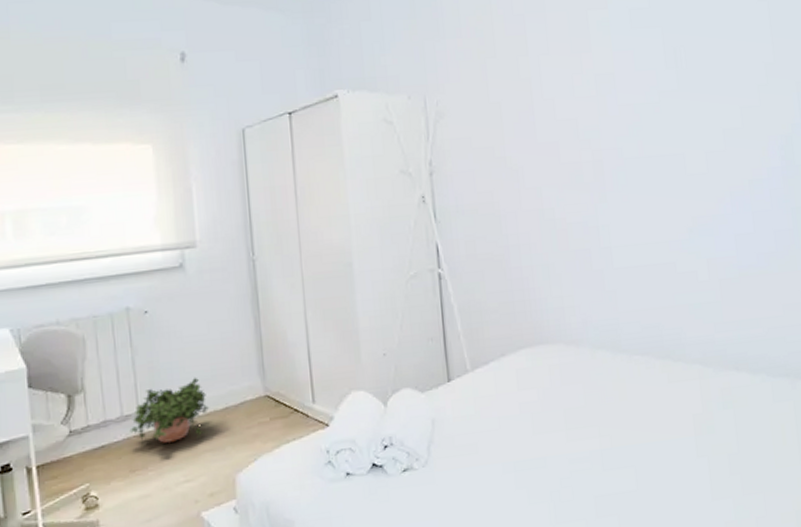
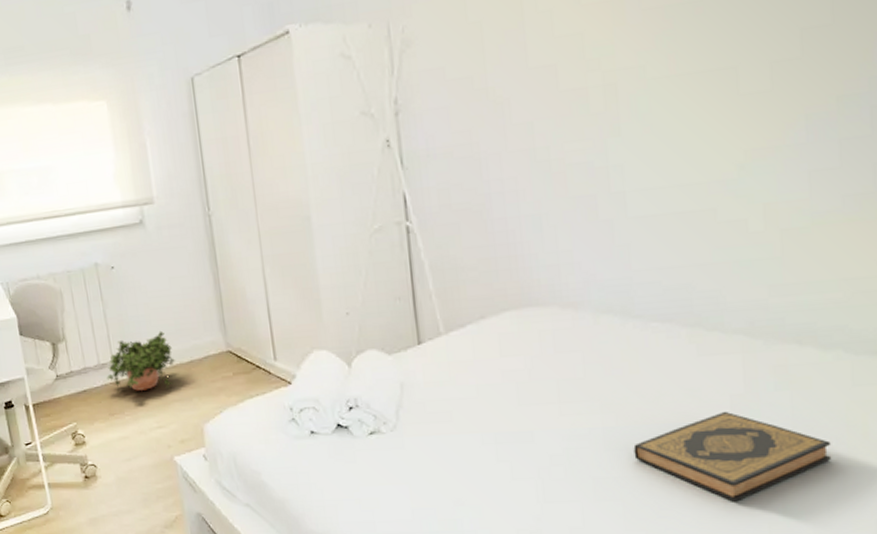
hardback book: none [625,428,765,507] -> present [633,411,832,502]

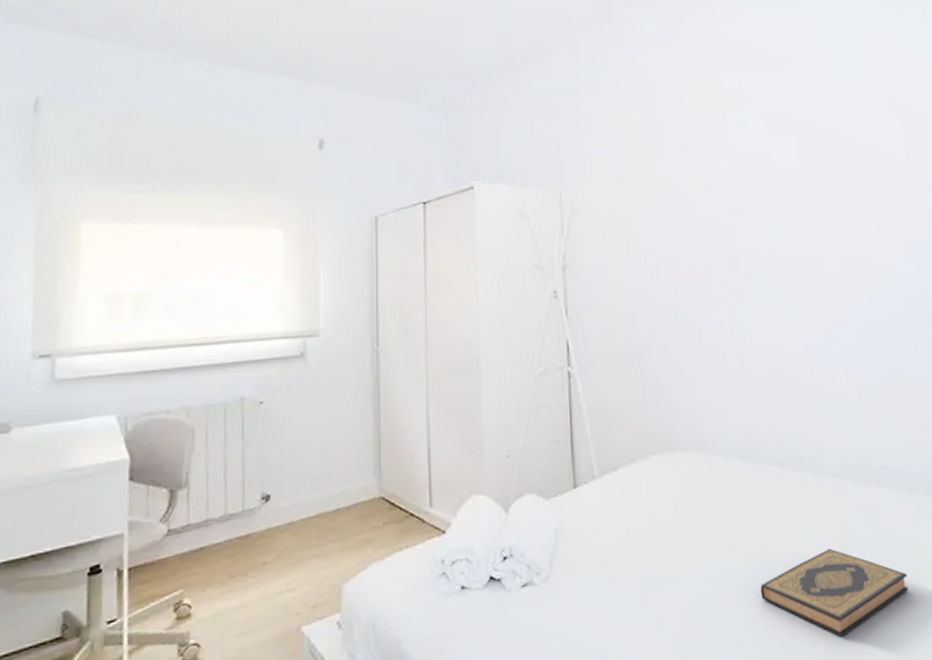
potted plant: present [106,330,176,391] -> none [232,474,320,547]

